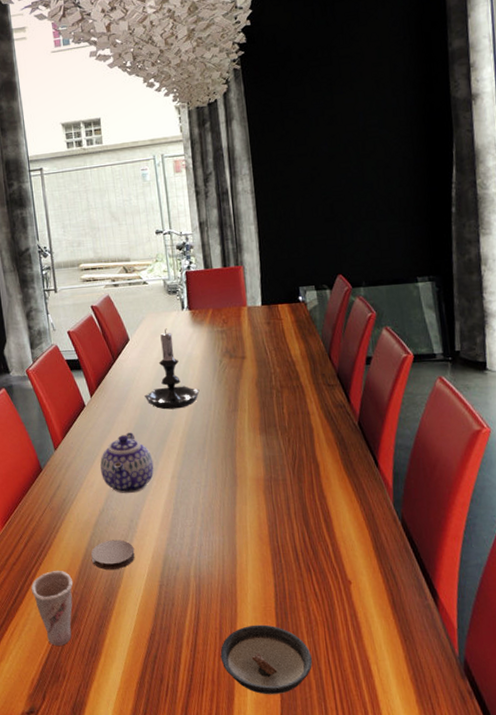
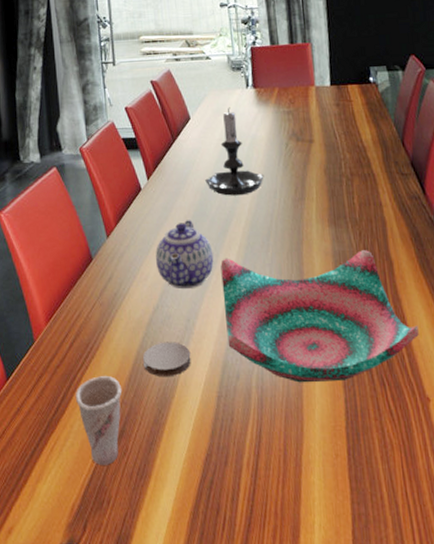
decorative bowl: none [160,454,342,572] -> present [220,250,419,383]
saucer: present [220,624,312,695] -> none [284,447,388,533]

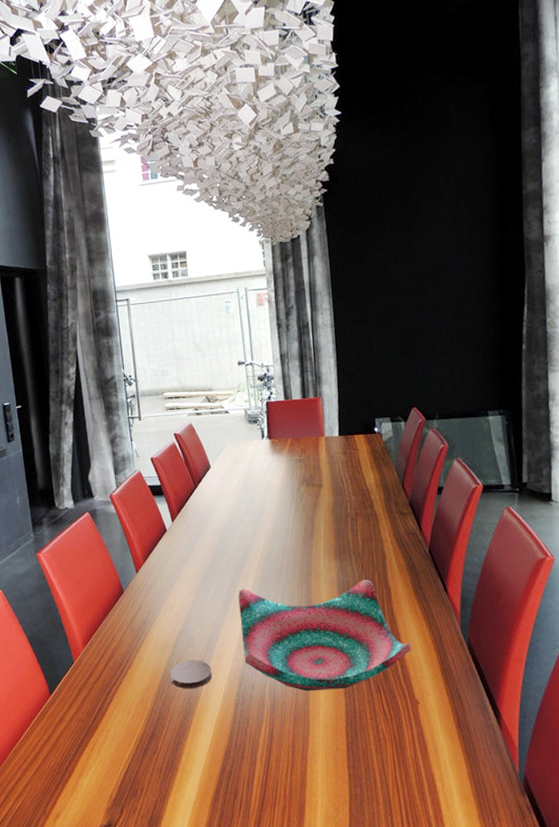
cup: present [75,376,122,465] -> none [110,689,152,762]
teapot: present [156,220,214,290] -> none [180,556,232,616]
candle holder: present [205,107,264,196] -> none [224,456,278,535]

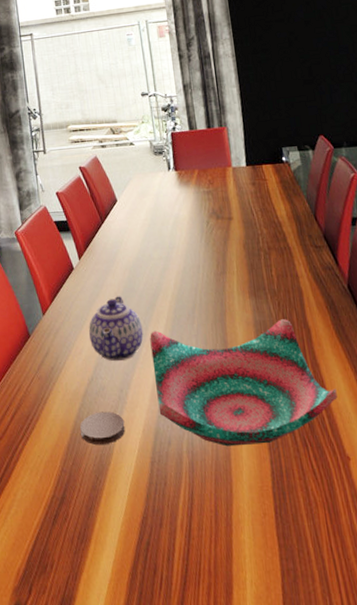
teapot: none [180,556,232,616] -> present [89,296,144,362]

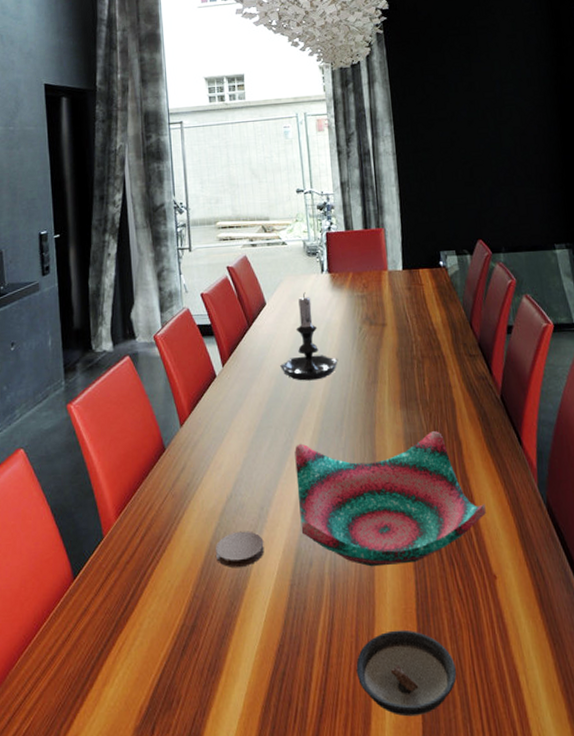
teapot: present [89,296,144,362] -> none [230,406,288,477]
candle holder: none [133,189,188,273] -> present [280,292,338,381]
saucer: none [216,506,314,588] -> present [356,629,456,717]

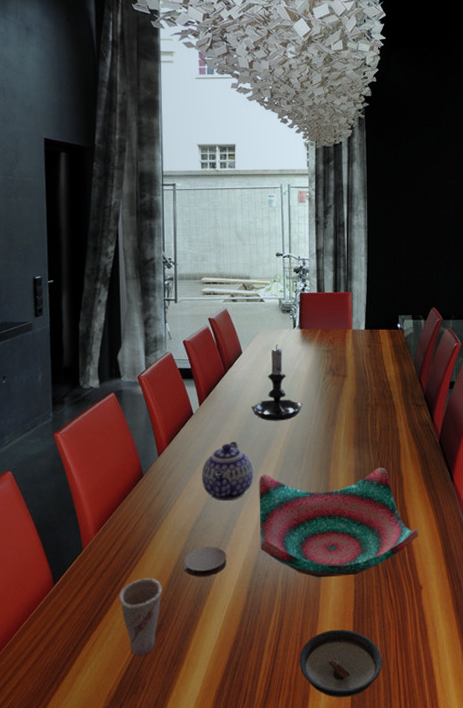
cup: none [145,570,194,663] -> present [118,578,163,656]
teapot: none [230,406,288,477] -> present [202,441,253,502]

